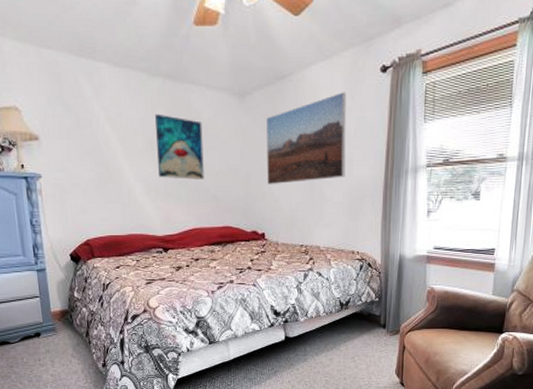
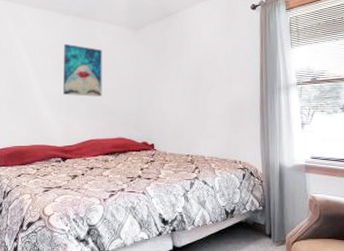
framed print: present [266,92,346,185] -> none [156,25,225,101]

